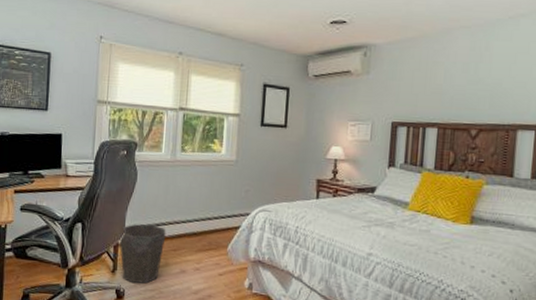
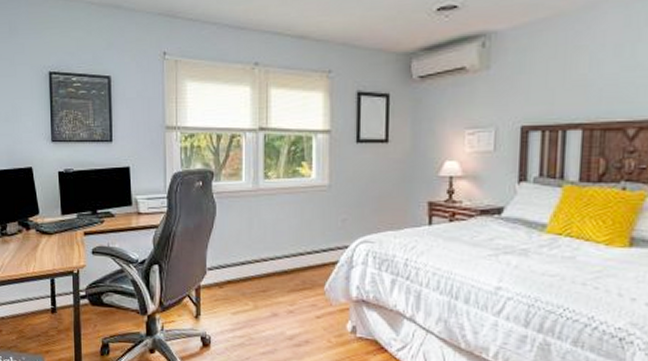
waste bin: present [119,224,166,284] -> none [201,263,253,330]

